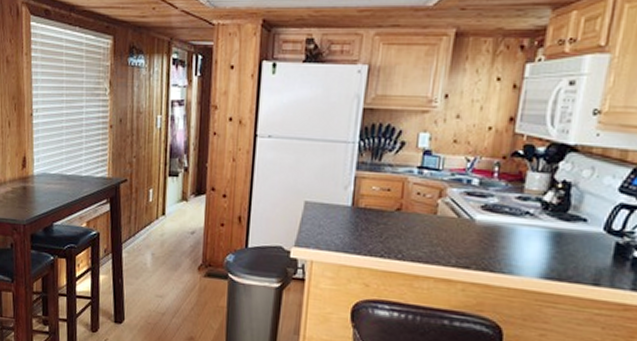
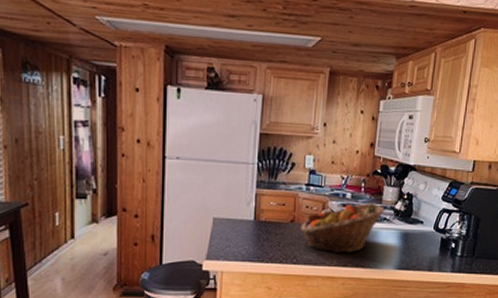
fruit basket: none [408,191,528,253] -> present [300,203,385,253]

